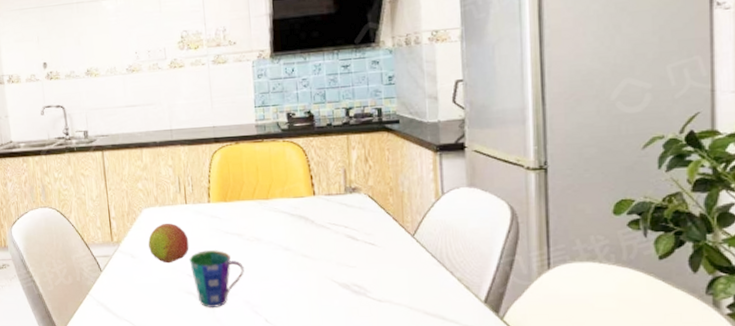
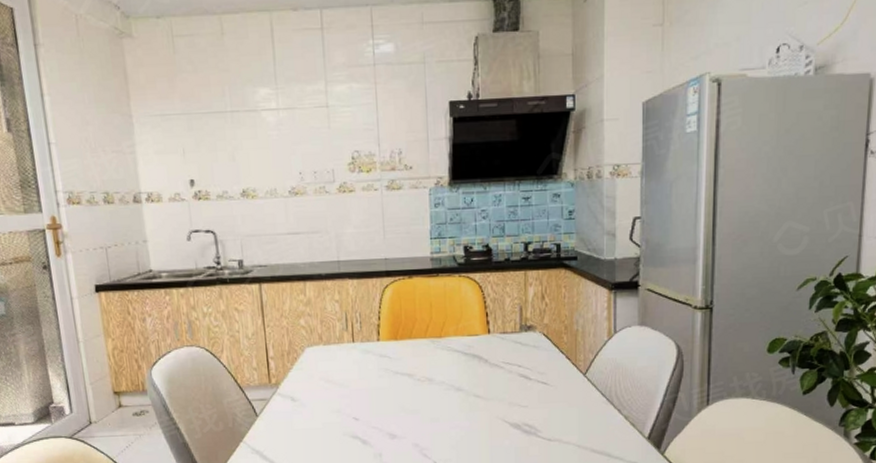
fruit: present [148,222,190,264] -> none [311,362,356,407]
cup: present [189,250,244,309] -> none [355,391,414,453]

